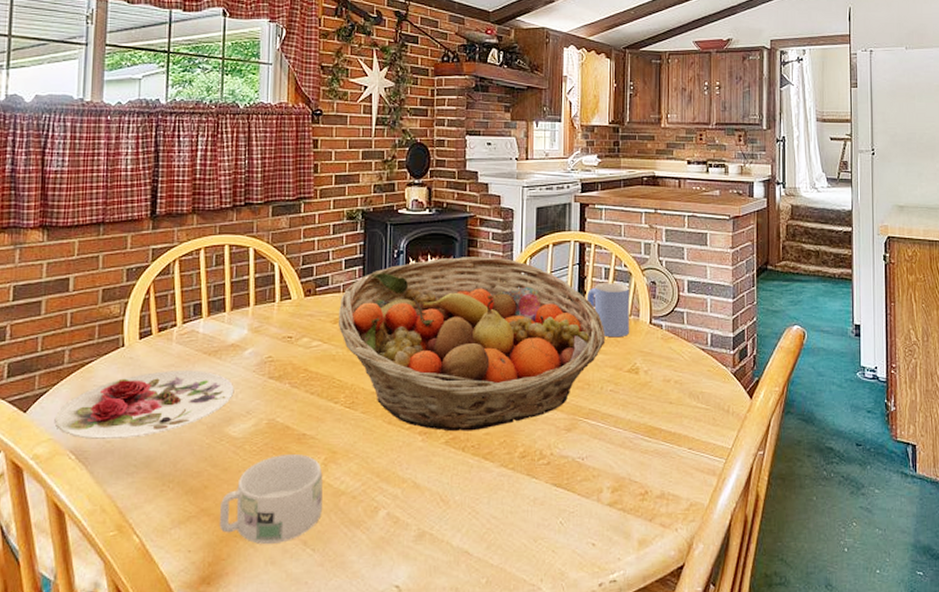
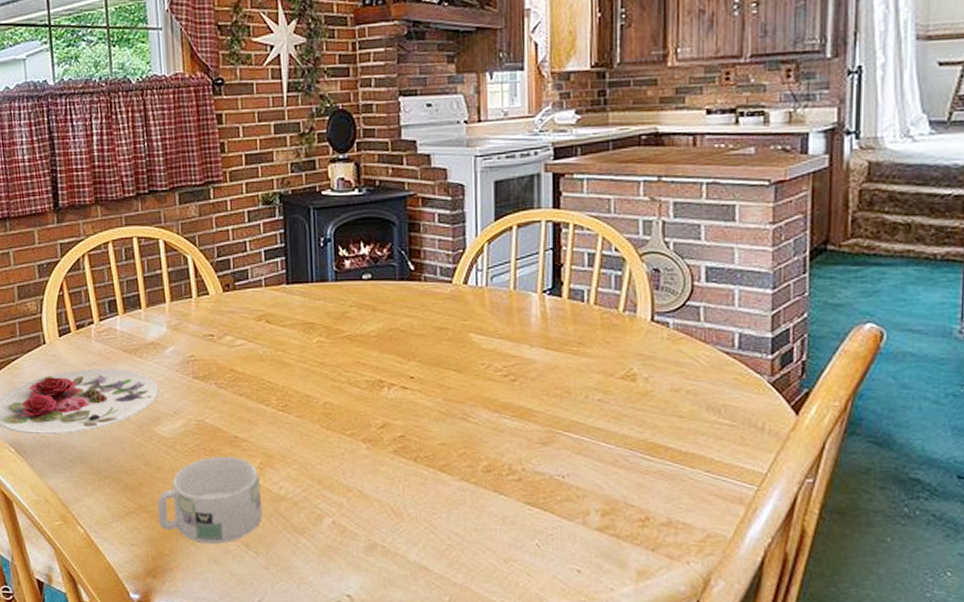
fruit basket: present [339,257,606,432] -> none [262,243,591,441]
mug: present [586,283,629,338] -> none [563,271,622,338]

